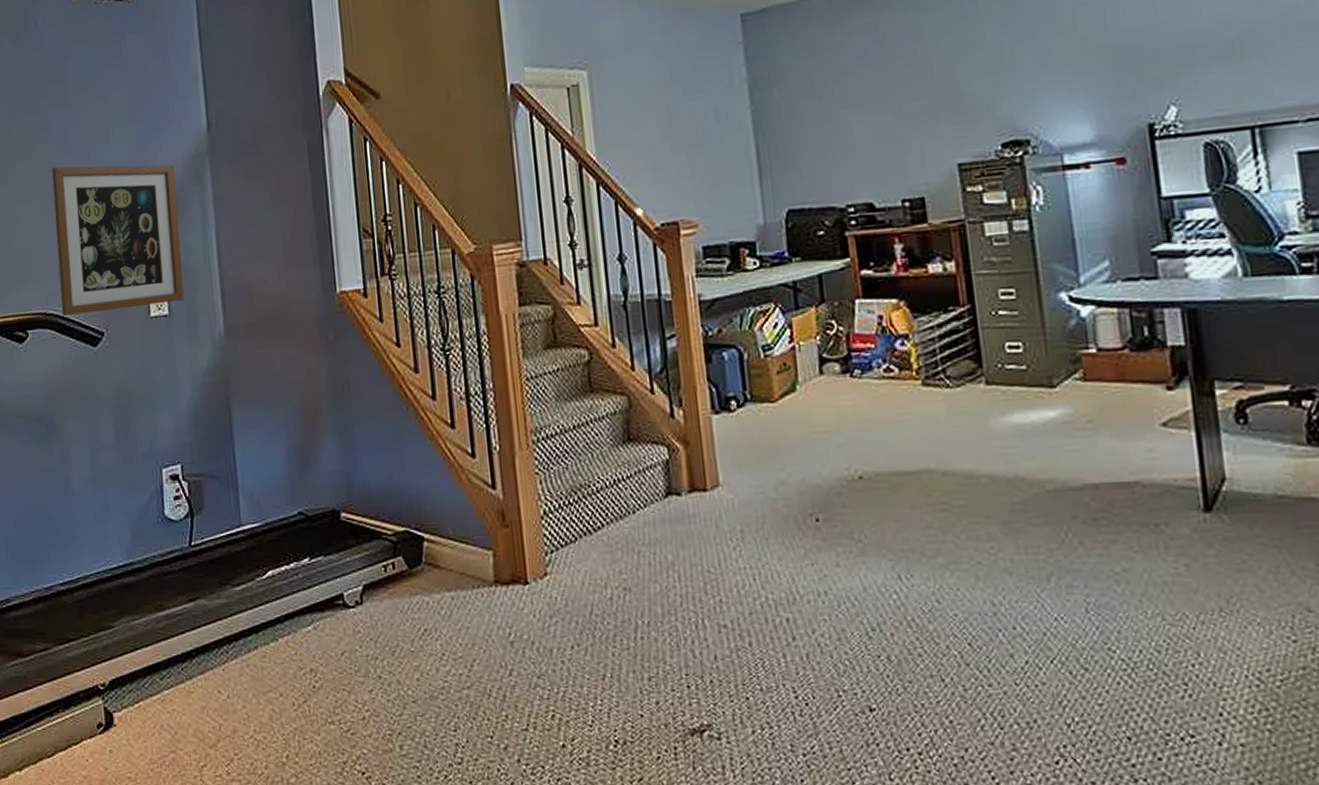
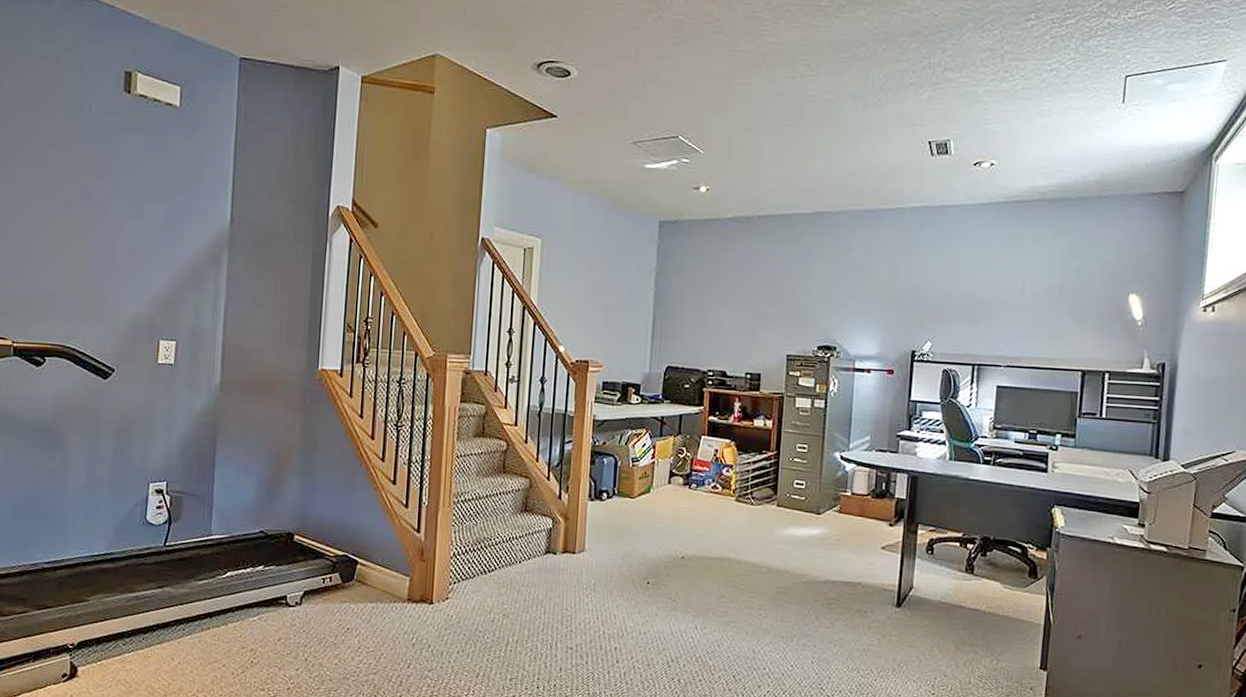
wall art: present [51,164,185,316] -> none [79,229,196,355]

